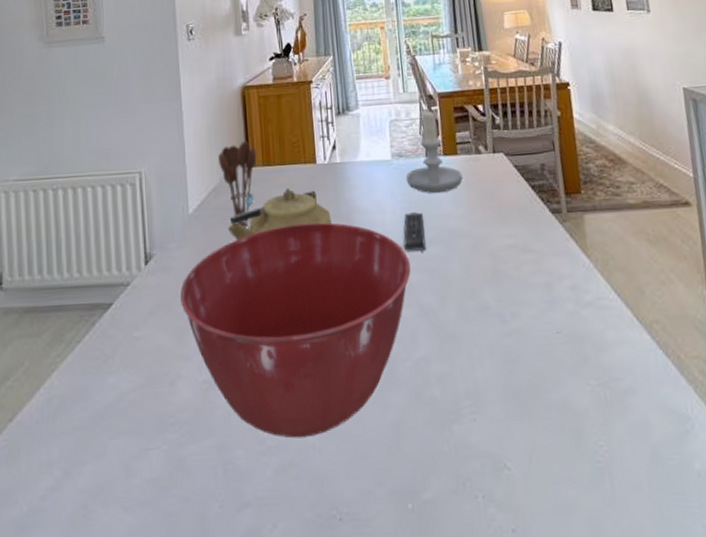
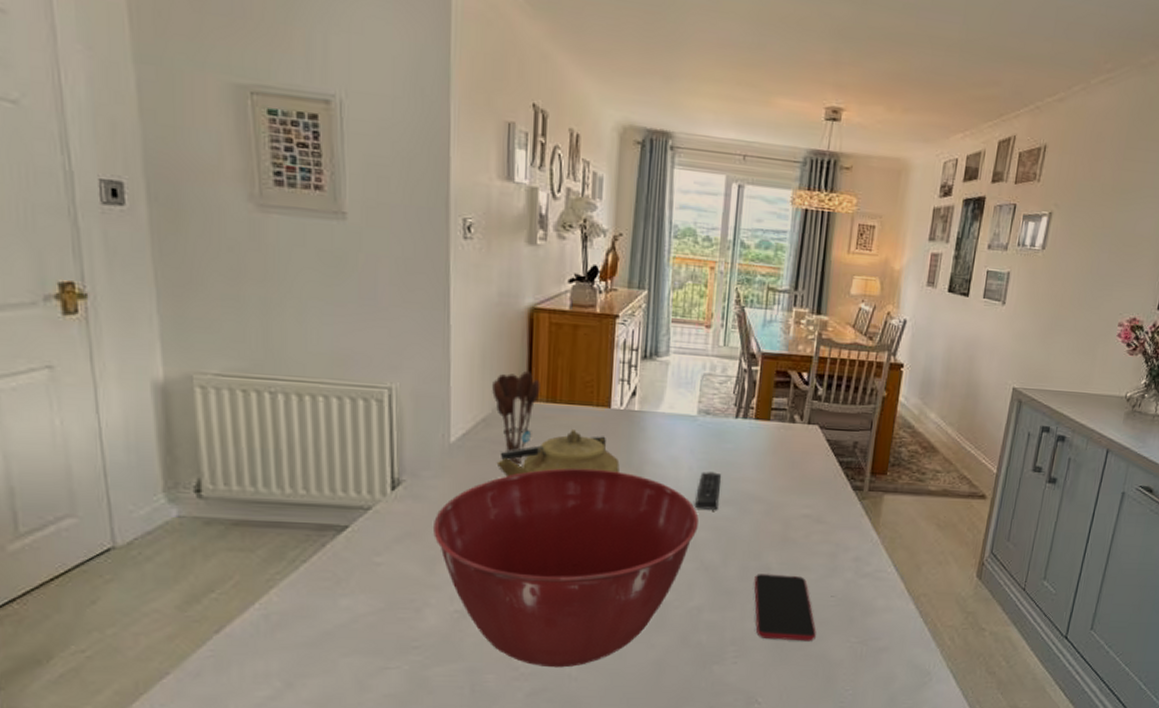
candle: present [405,108,463,194] -> none [709,367,771,457]
smartphone: none [475,313,552,389] -> present [754,574,816,642]

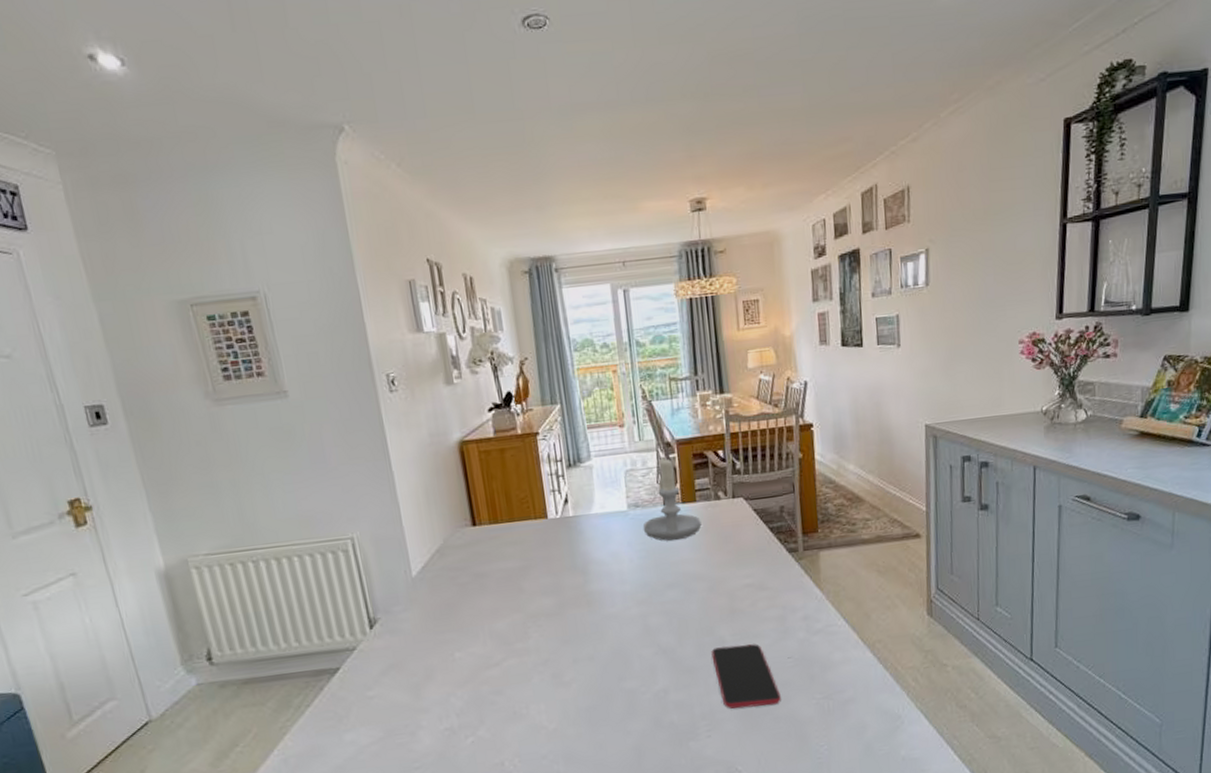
mixing bowl: present [432,468,699,668] -> none [411,575,649,768]
utensil holder: present [492,370,541,466] -> none [439,498,483,587]
kettle: present [496,430,620,477] -> none [456,545,567,599]
remote control: present [694,471,721,510] -> none [641,559,664,597]
candle: none [709,367,771,457] -> present [642,456,702,541]

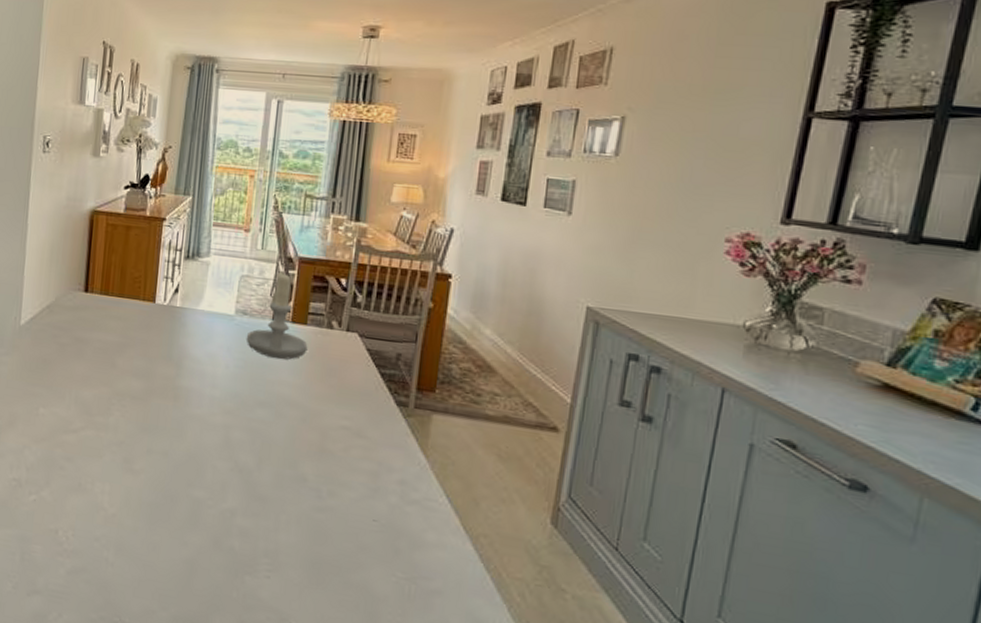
smartphone: present [711,644,781,709] -> none [289,483,357,568]

